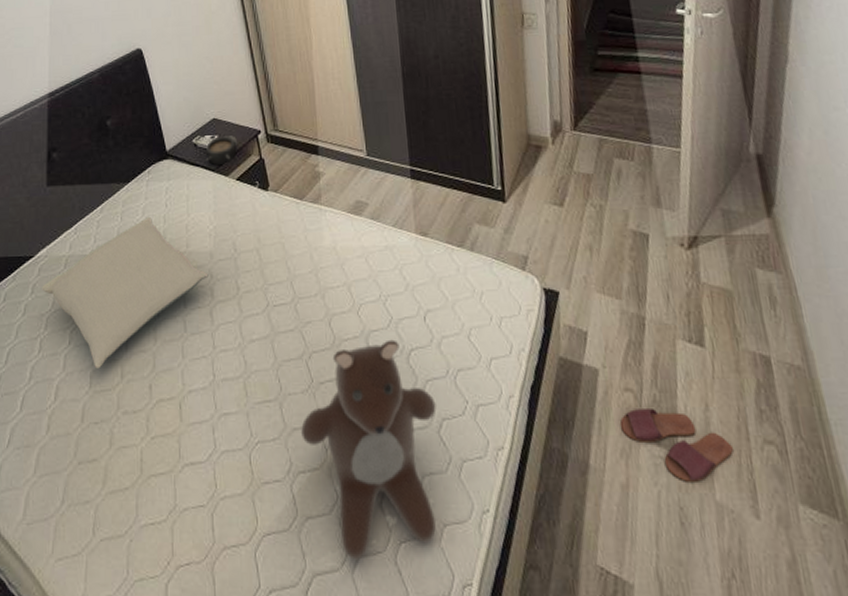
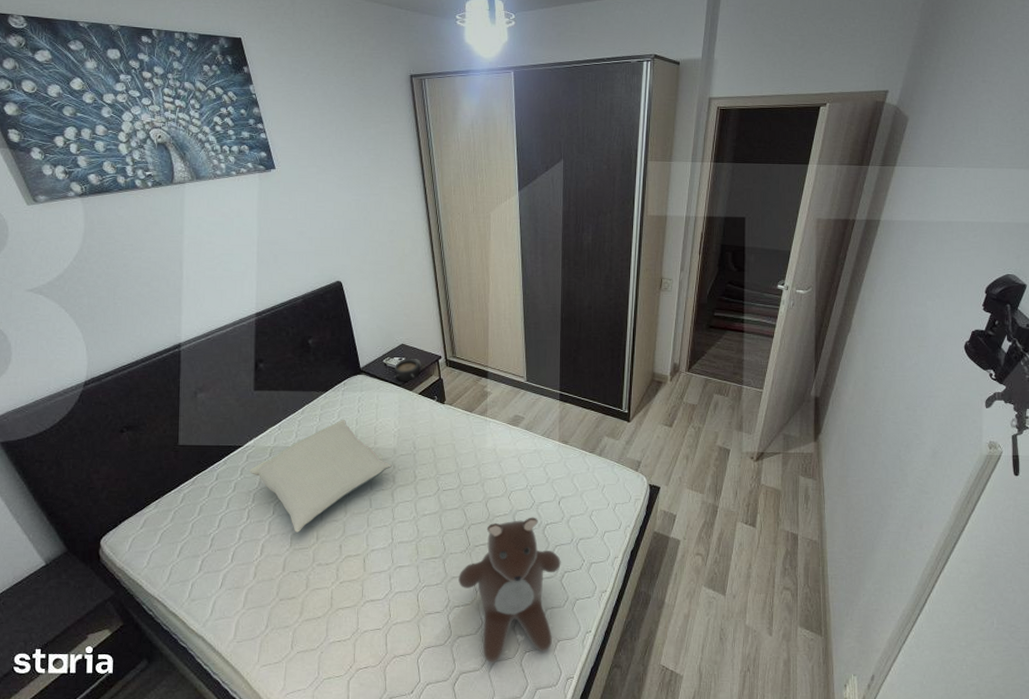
slippers: present [620,407,733,482] -> none [690,566,762,613]

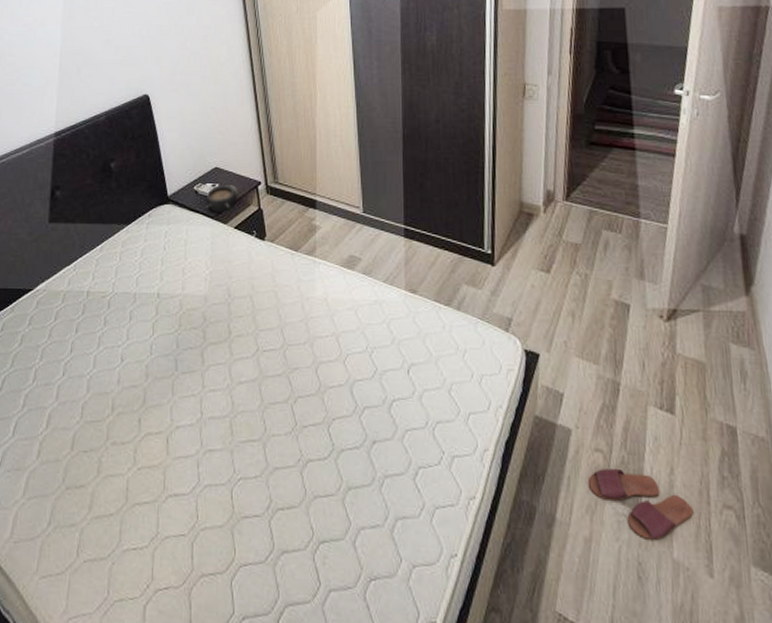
pillow: present [250,420,392,533] -> none [39,259,202,400]
teddy bear: present [458,517,561,663] -> none [282,389,414,594]
slippers: none [690,566,762,613] -> present [589,468,694,540]

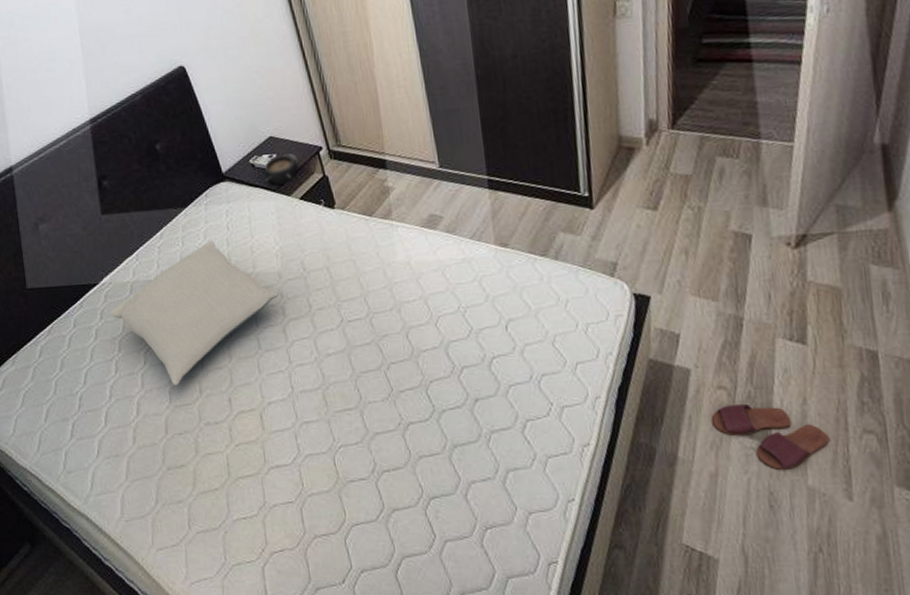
pillow: none [39,259,202,400] -> present [110,241,279,386]

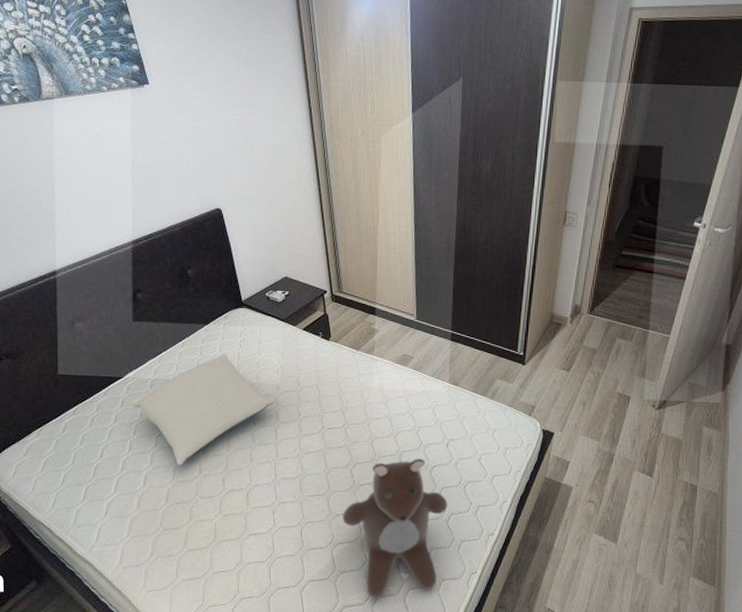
alarm clock: present [264,153,299,186] -> none [276,292,306,317]
teddy bear: none [383,348,521,544] -> present [342,458,448,599]
slippers: present [712,403,830,470] -> none [581,513,656,561]

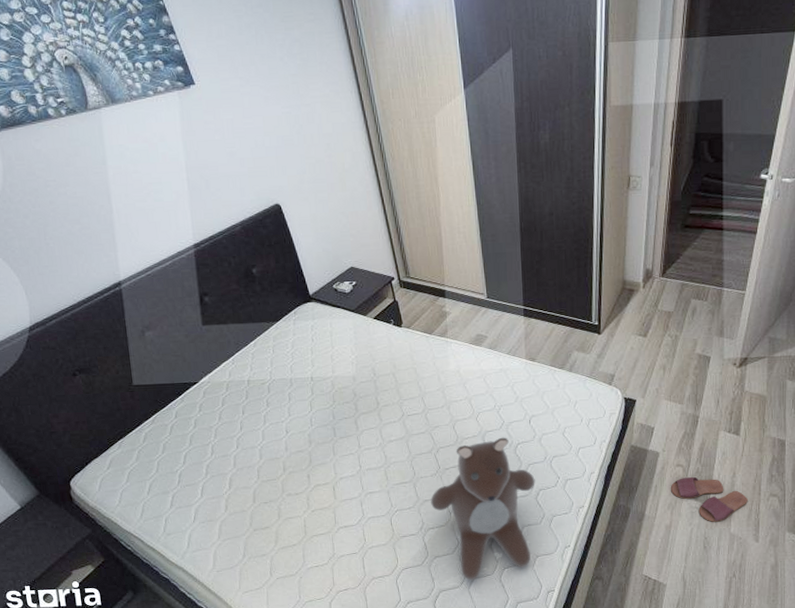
pillow: present [130,354,275,465] -> none [208,350,353,465]
slippers: none [581,513,656,561] -> present [671,476,748,522]

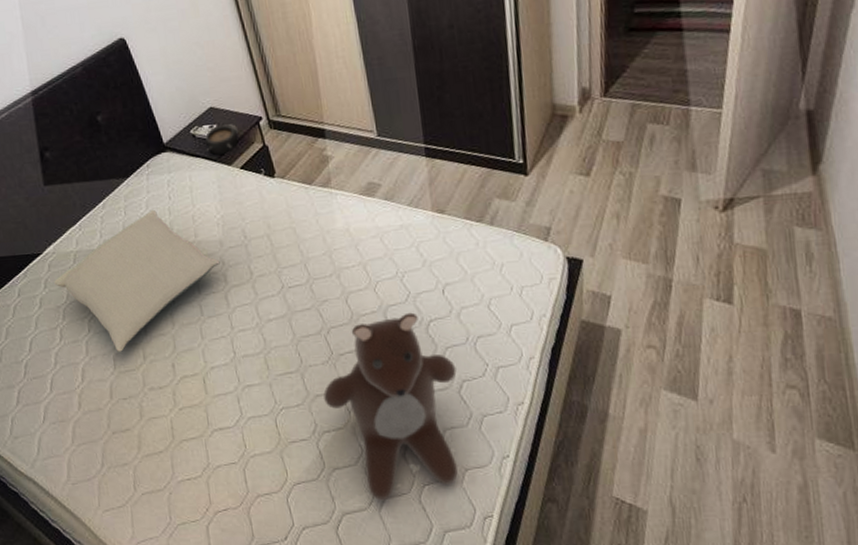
pillow: none [208,350,353,465] -> present [54,210,220,352]
alarm clock: none [345,282,374,307] -> present [205,124,239,156]
slippers: present [671,476,748,522] -> none [642,361,754,424]

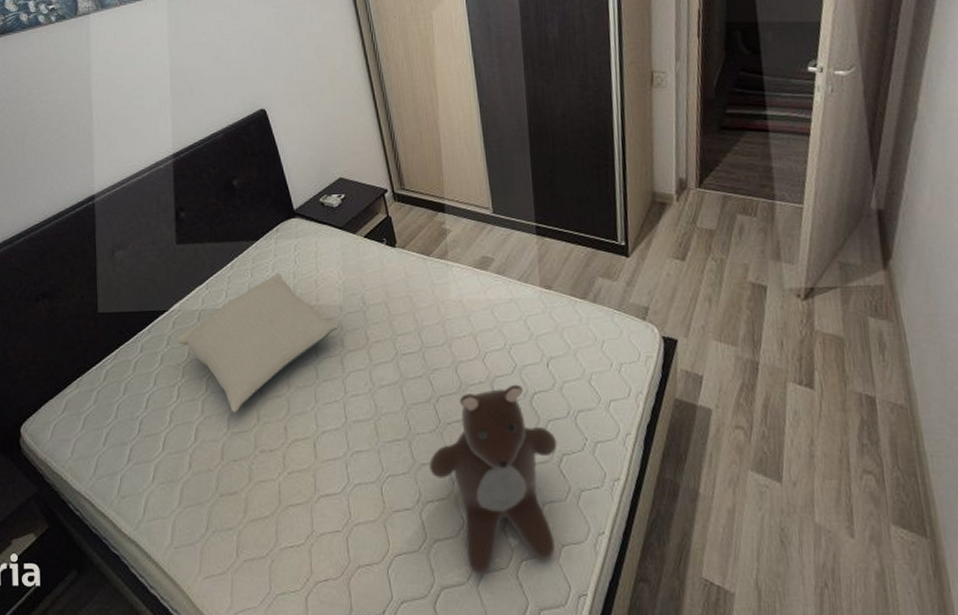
alarm clock: present [205,124,239,156] -> none [333,194,365,224]

